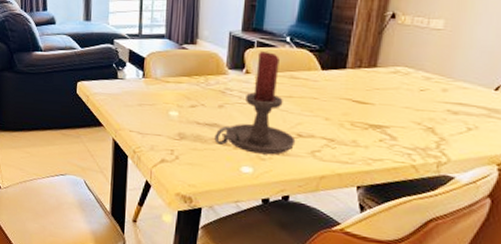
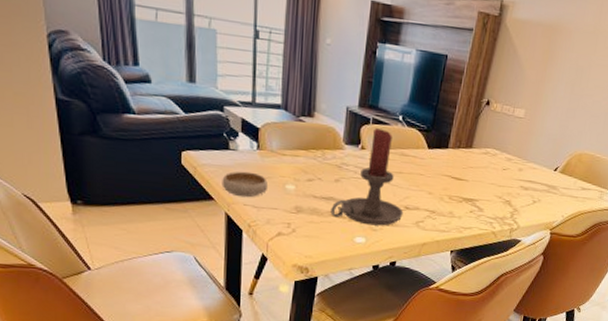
bowl: none [110,98,153,124] -> present [221,171,269,198]

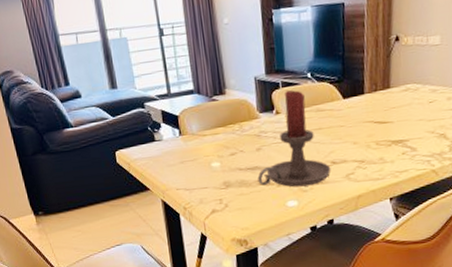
bowl: present [221,171,269,198] -> none [153,157,196,183]

